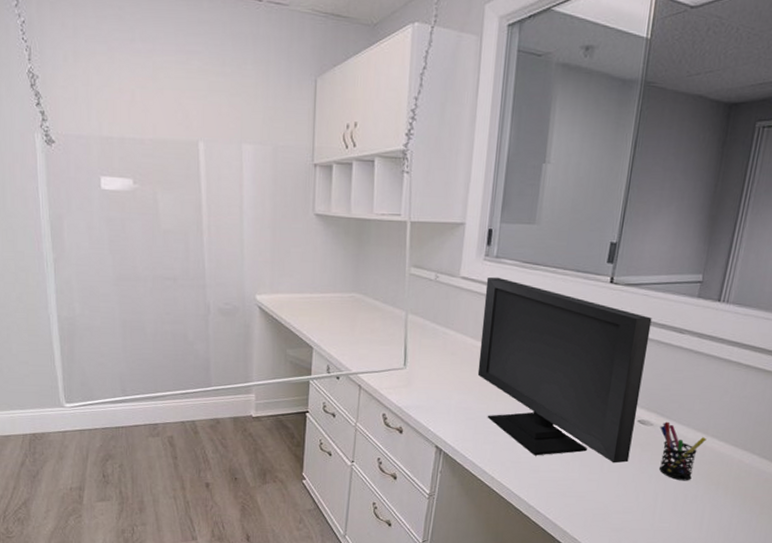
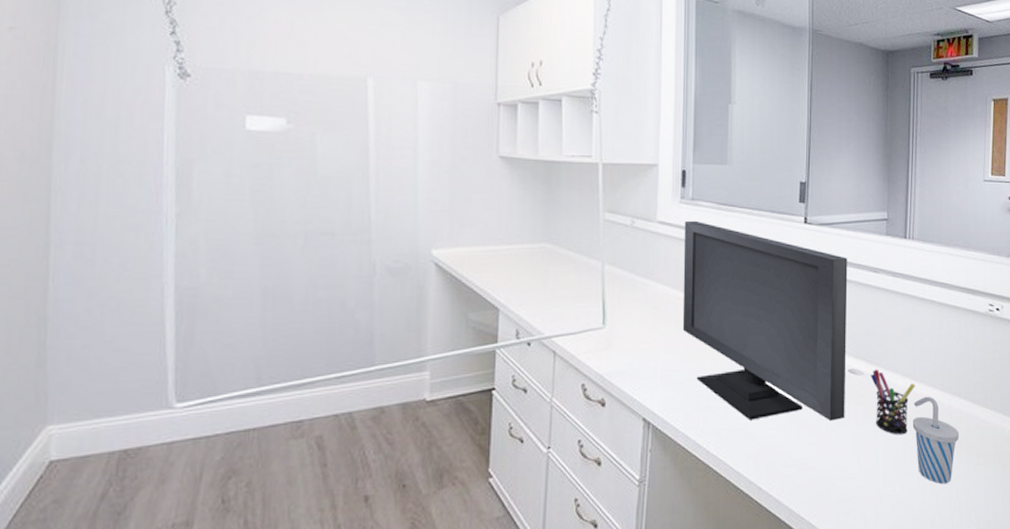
cup: none [696,449,747,527] -> present [912,396,960,485]

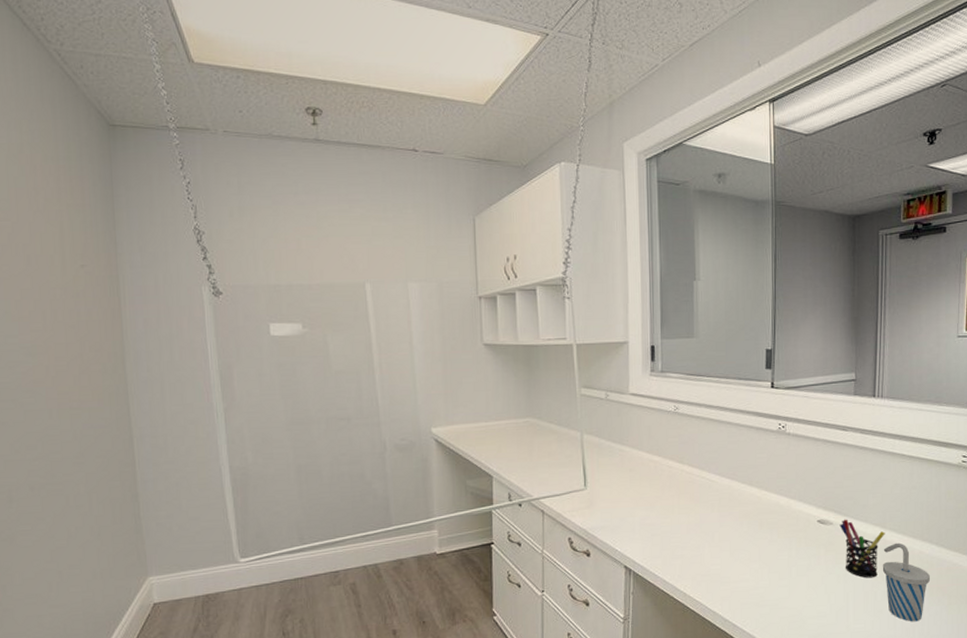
computer monitor: present [682,220,848,422] -> none [655,390,816,567]

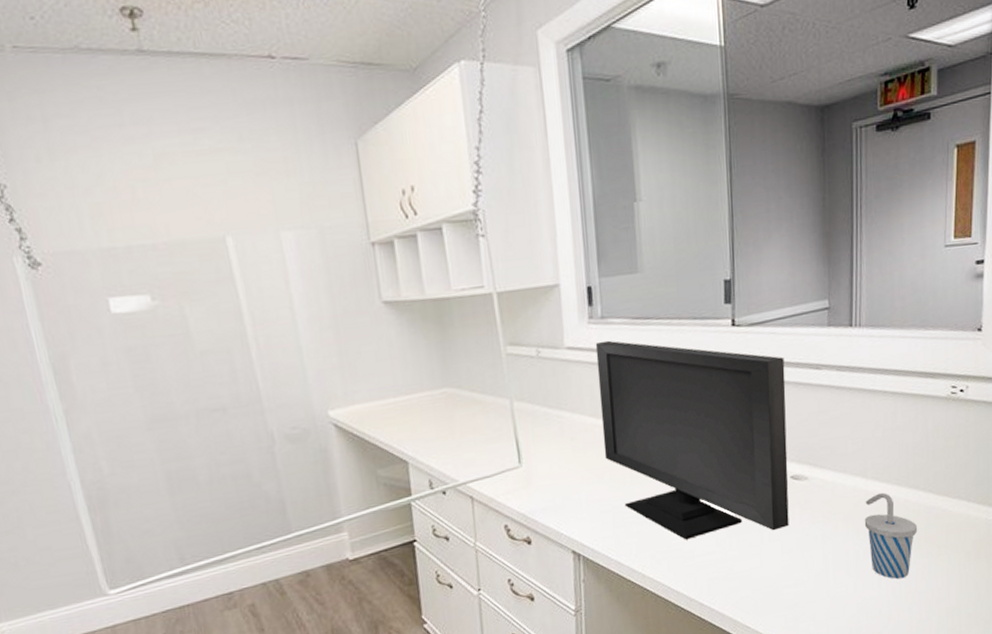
computer monitor: none [655,390,816,567] -> present [595,340,789,540]
pen holder: present [839,519,885,578] -> none [815,471,867,536]

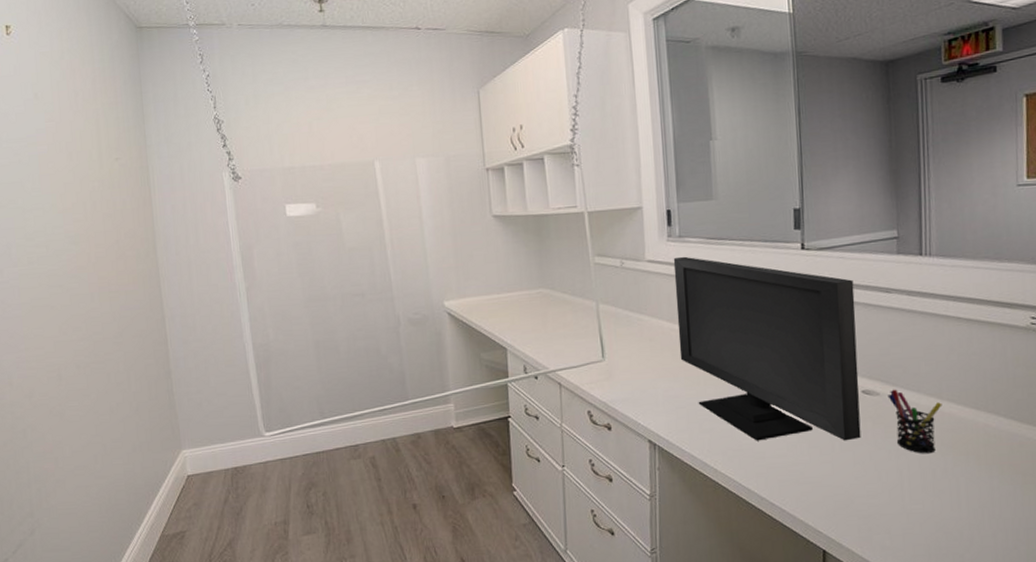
pen holder: none [815,471,867,536] -> present [887,389,942,454]
cup: present [864,492,918,579] -> none [940,414,1000,503]

